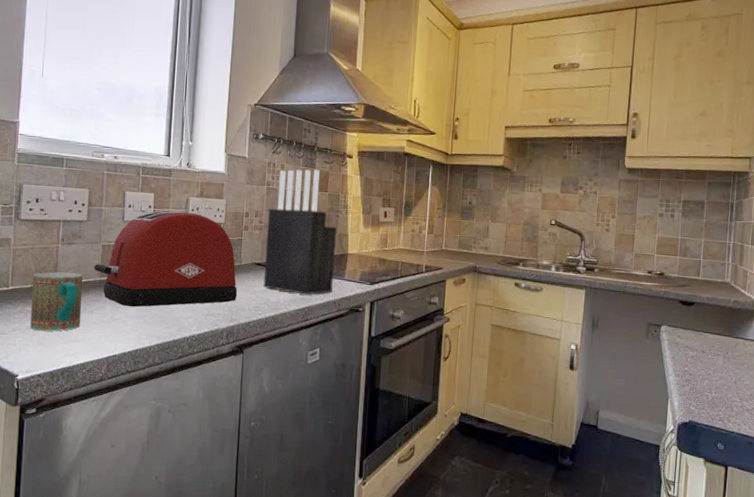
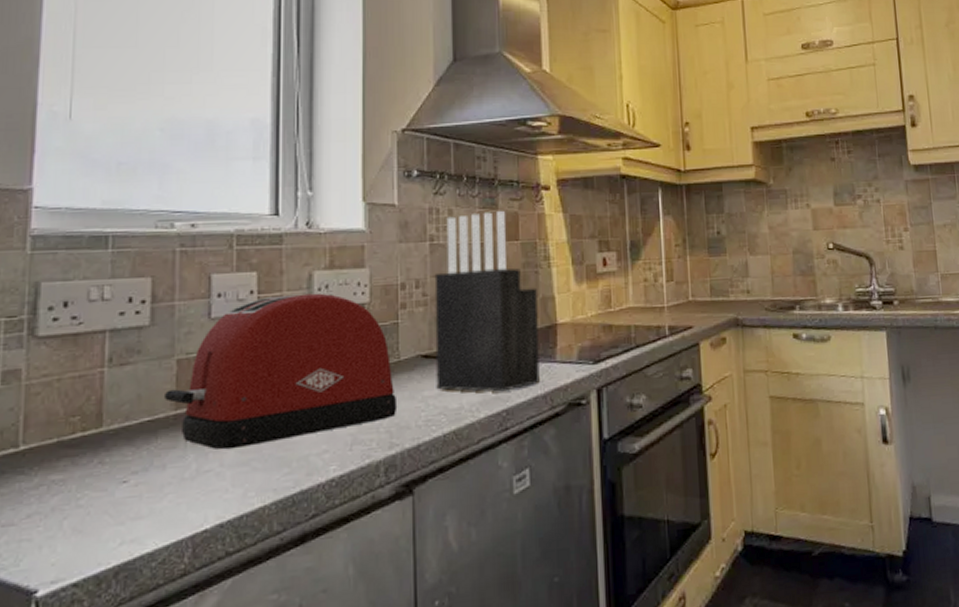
mug: present [30,272,83,332] -> none [58,408,147,511]

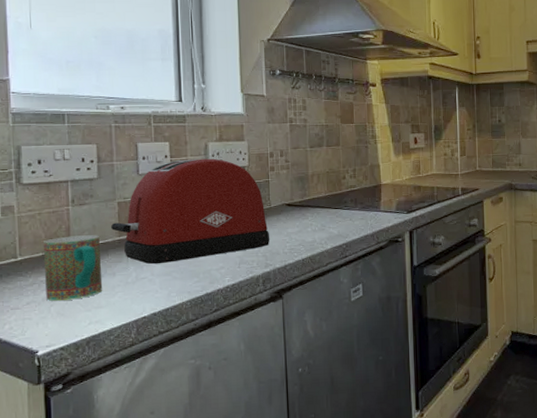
mug: none [58,408,147,511] -> present [44,235,103,301]
knife block: present [434,210,540,392] -> none [293,101,369,231]

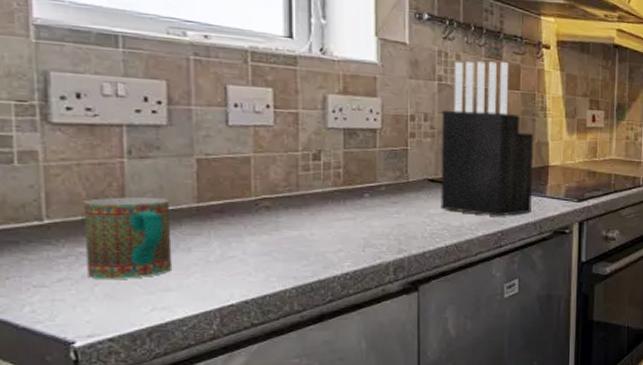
toaster: present [111,158,270,265] -> none [186,112,406,241]
knife block: none [293,101,369,231] -> present [440,61,533,217]

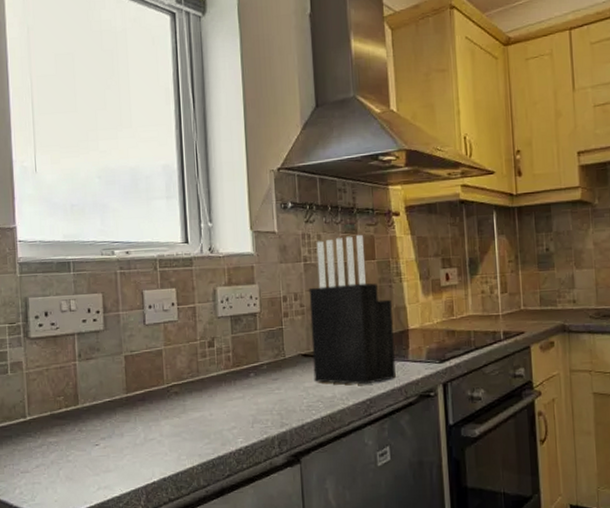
mug: present [84,197,173,279] -> none [52,392,111,464]

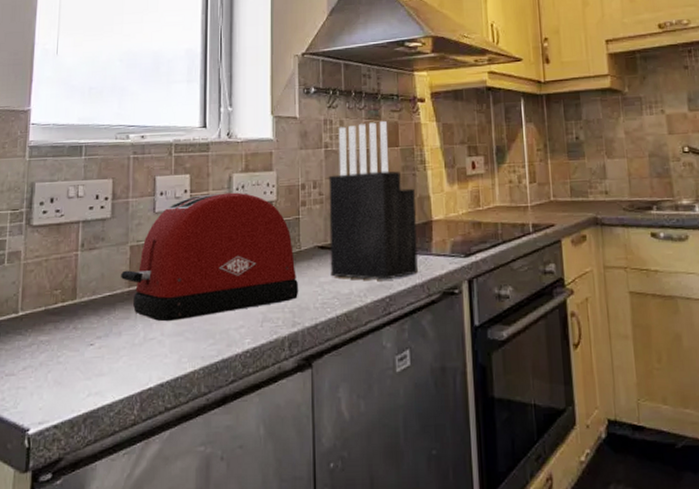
toaster: none [118,305,286,424] -> present [121,192,299,322]

